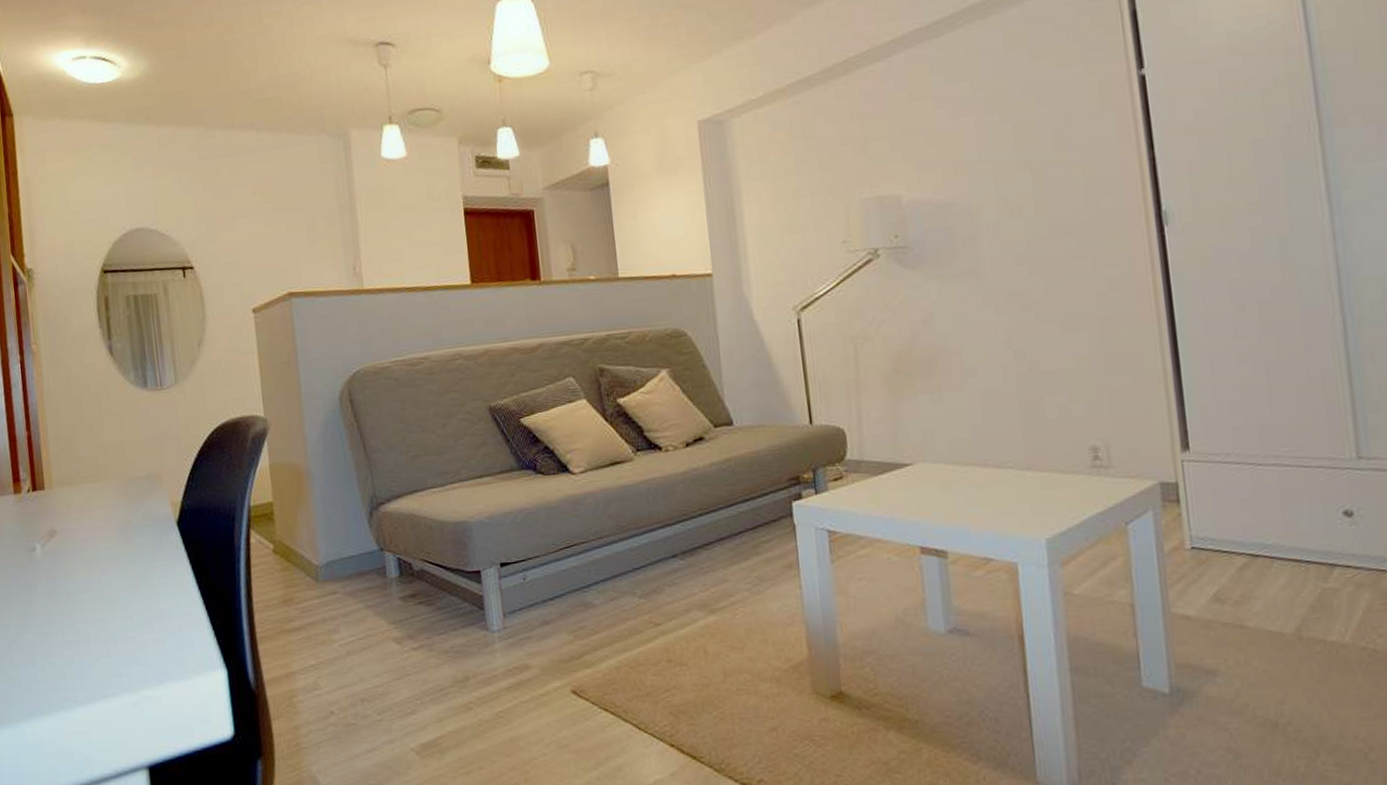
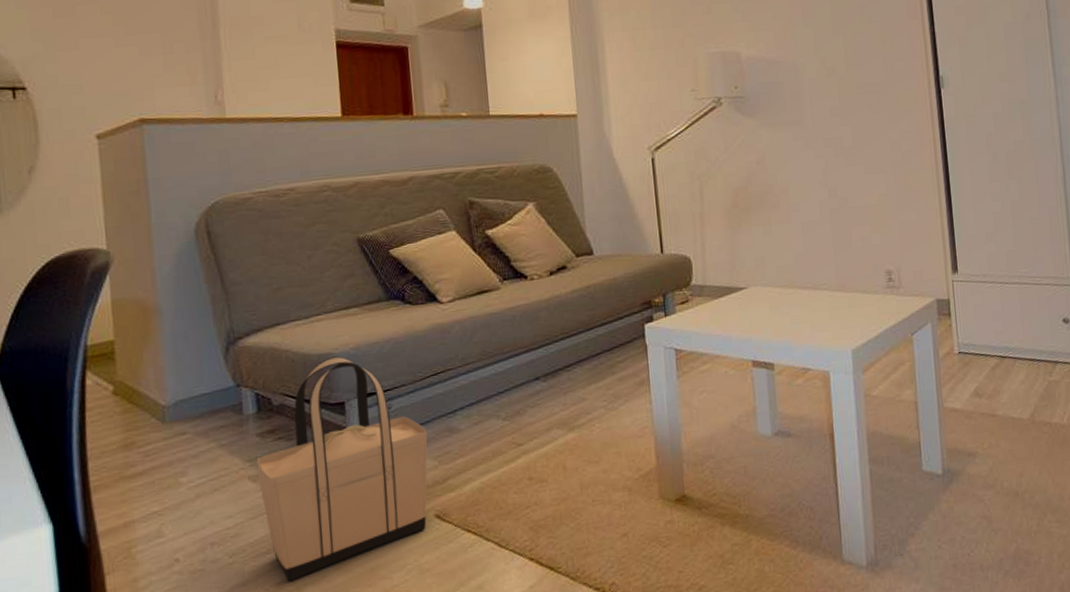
shopping bag: none [400,524,563,743] -> present [256,356,428,582]

